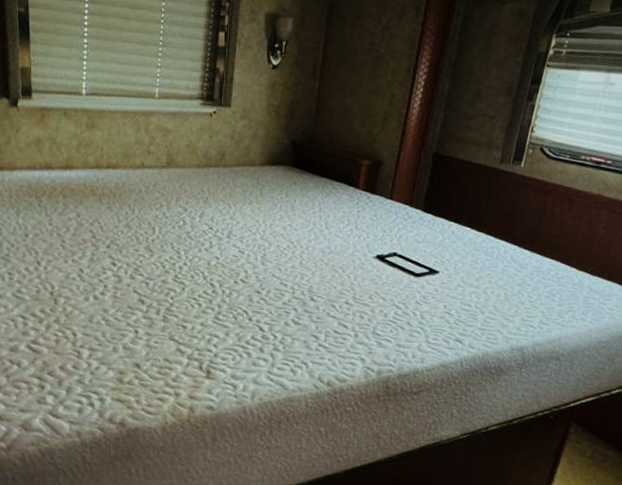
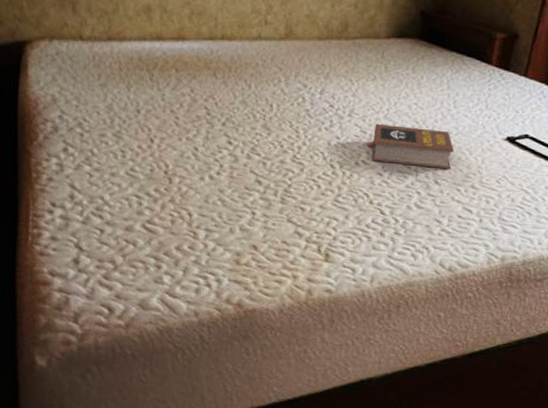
book: none [244,244,328,286] -> present [366,123,454,169]

